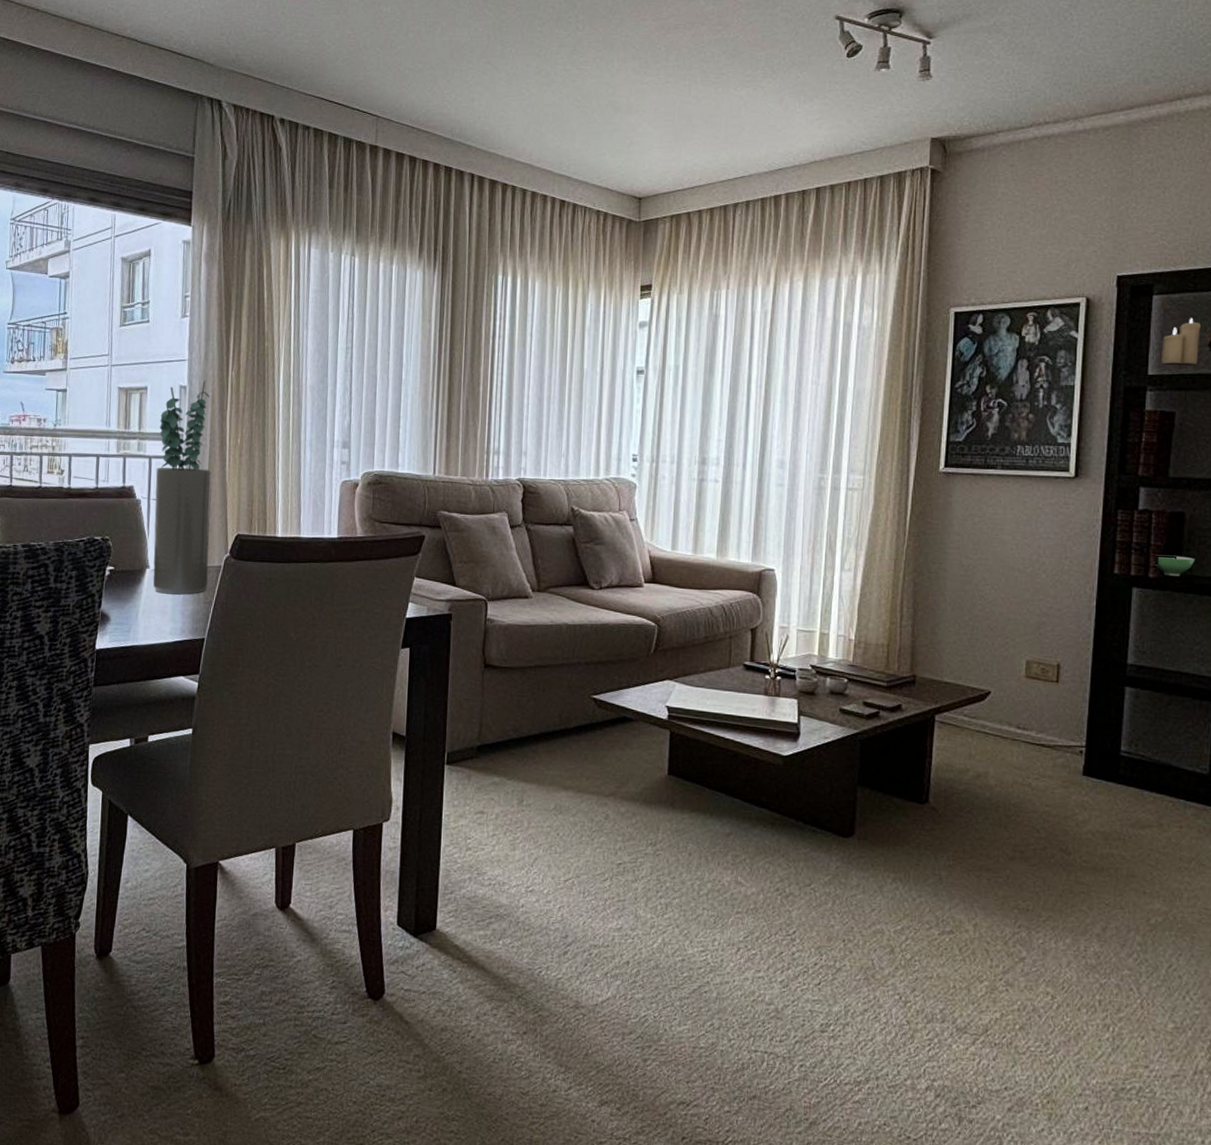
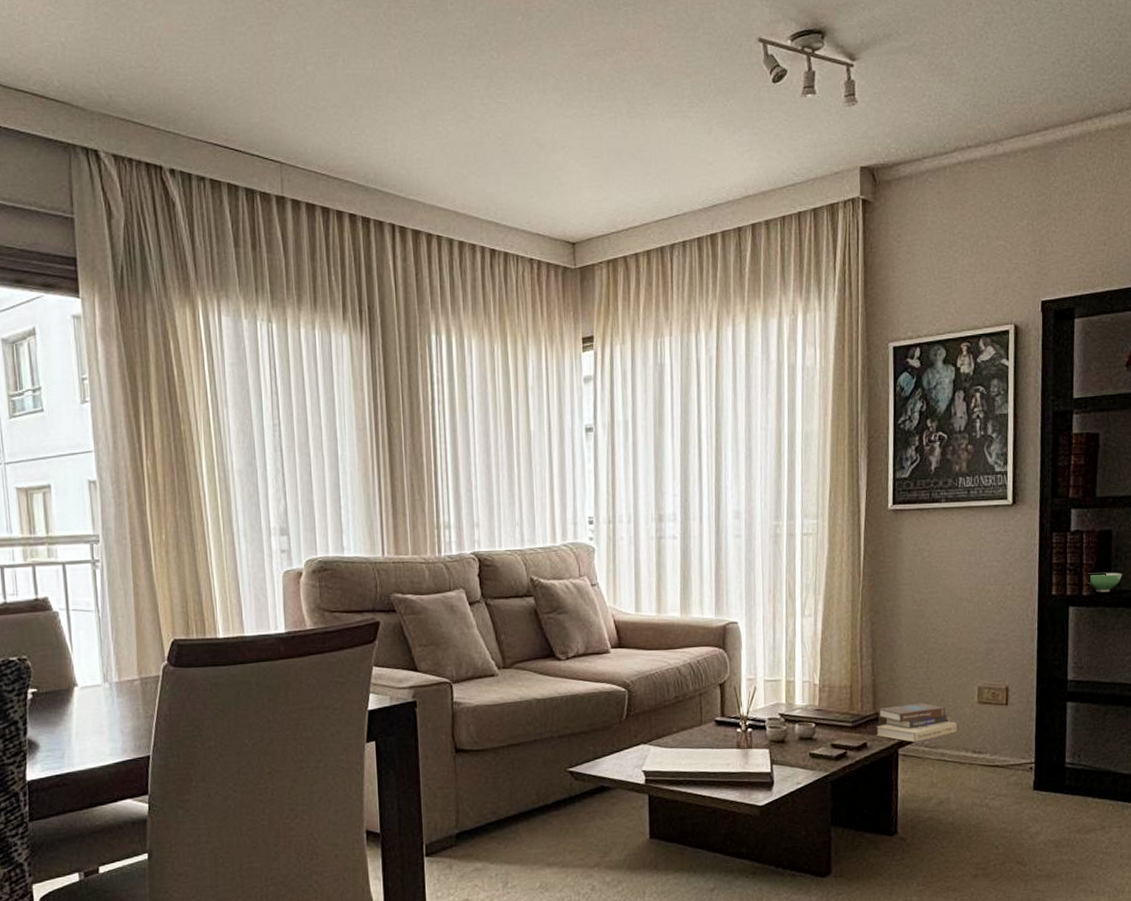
vase: present [153,381,212,595] -> none [70,473,146,713]
books: none [912,670,1001,710] -> present [876,703,957,742]
candle: present [1161,317,1201,366] -> none [1085,338,1118,388]

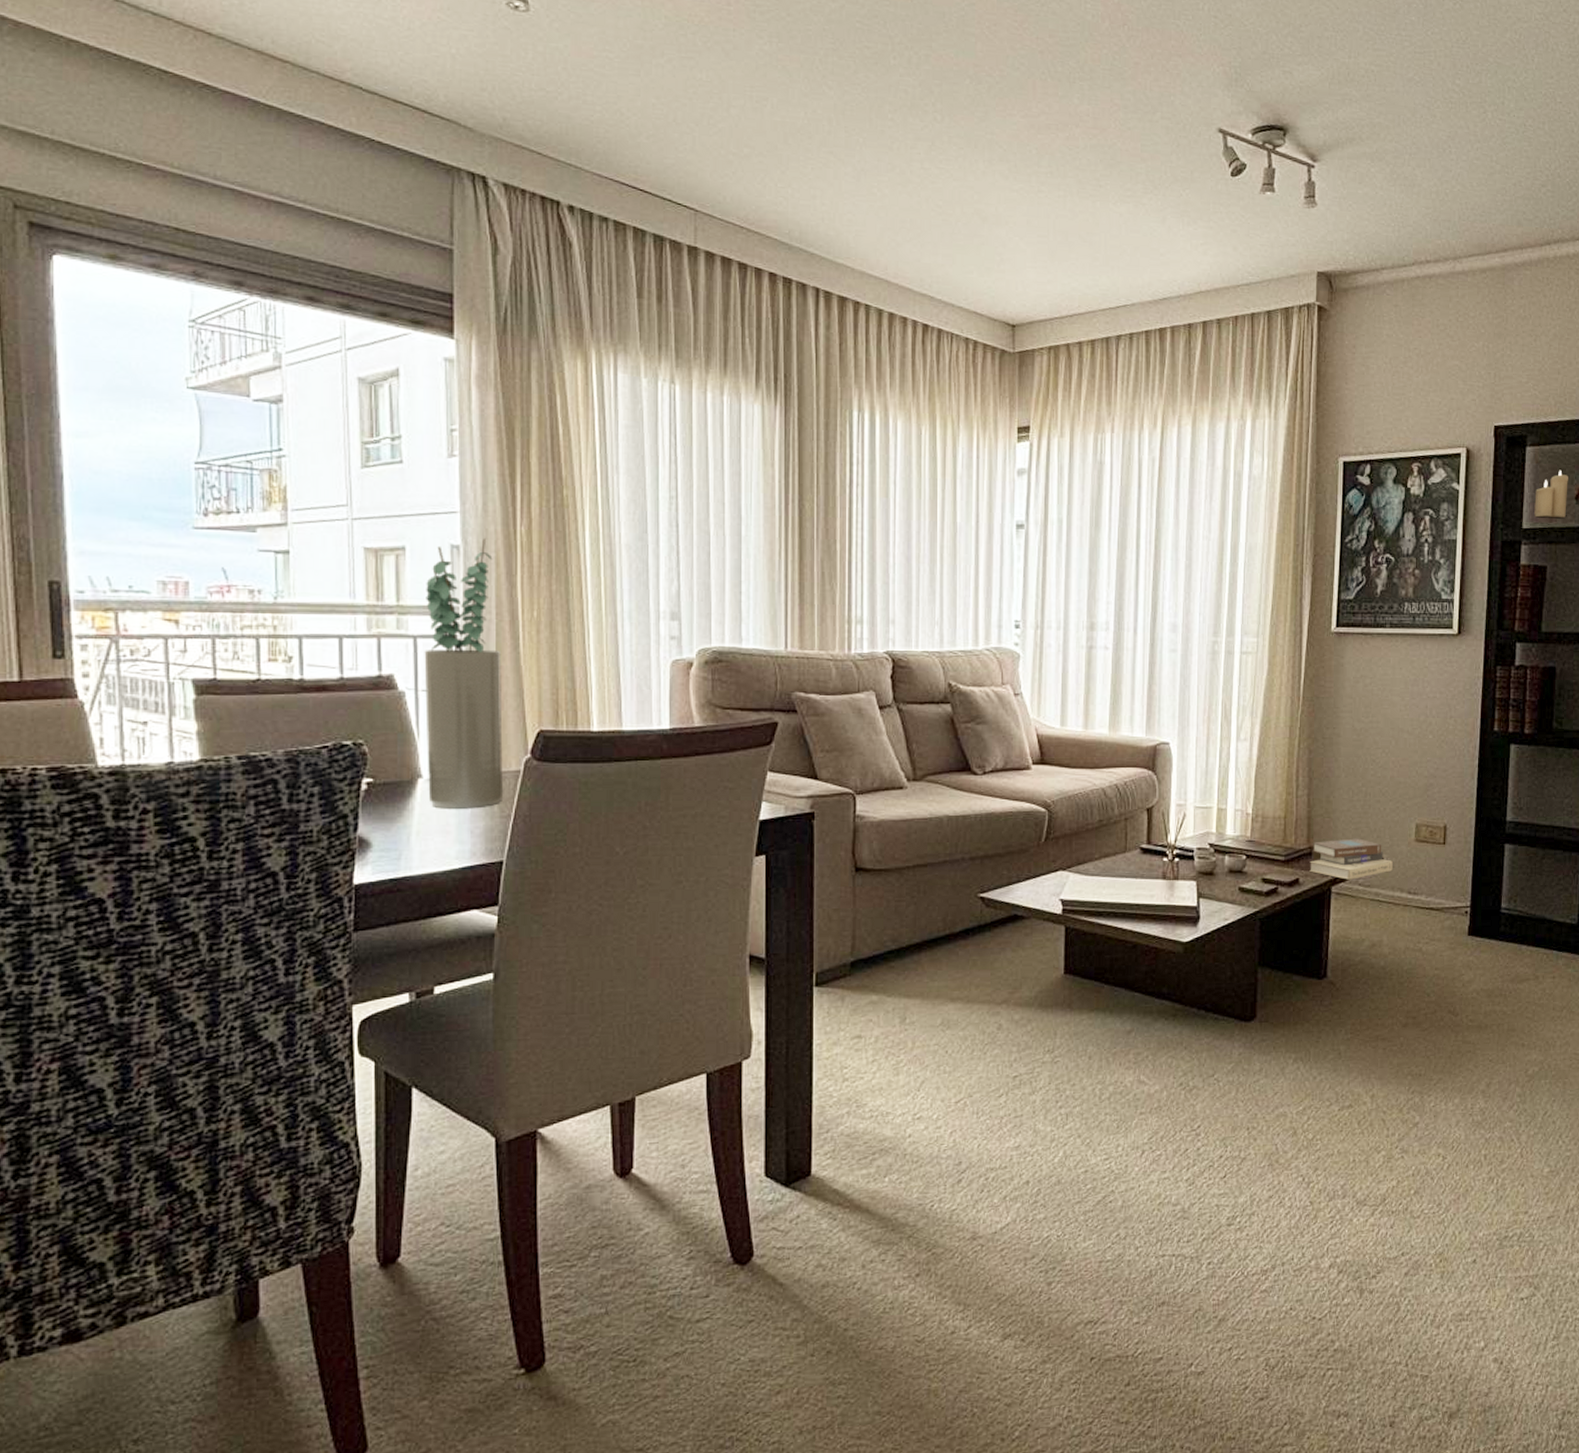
vase: none [70,473,146,713] -> present [424,538,503,809]
candle: none [1085,338,1118,388] -> present [1534,470,1568,519]
bowl: present [1086,572,1123,593] -> none [1528,710,1565,731]

